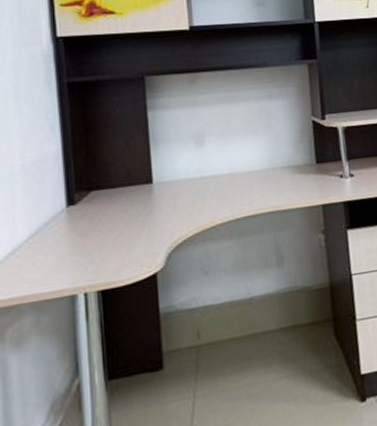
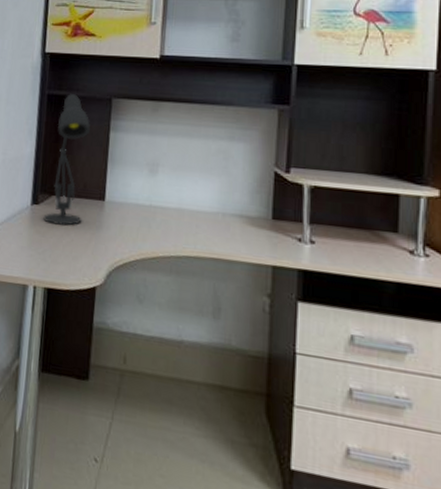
desk lamp: none [84,78,130,222] -> present [43,94,91,226]

